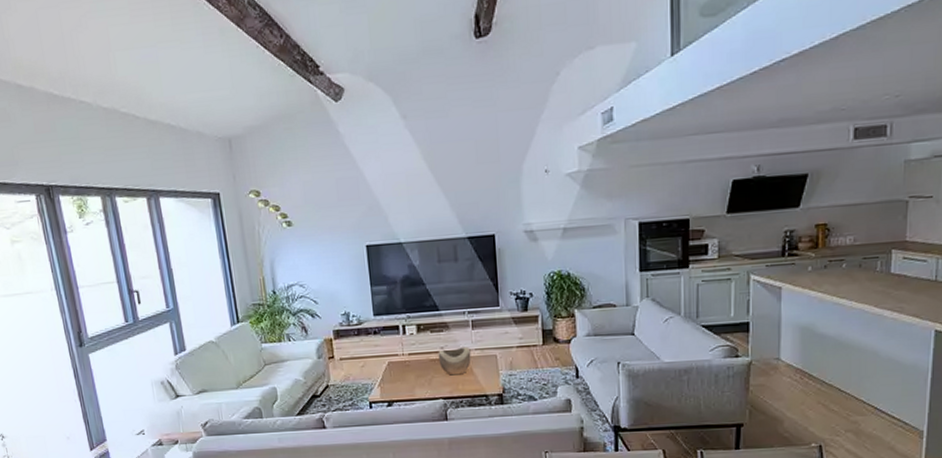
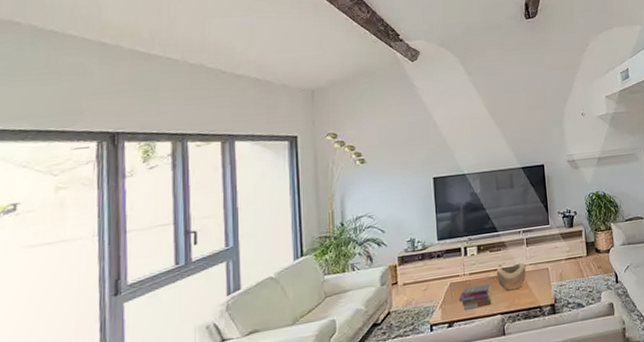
books: none [397,366,434,391] -> present [458,284,492,310]

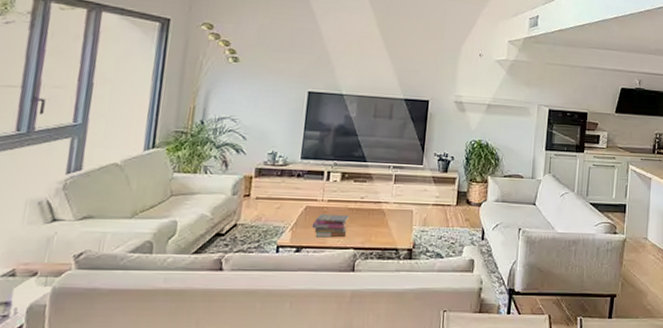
decorative bowl: present [496,262,526,291] -> none [356,199,390,226]

